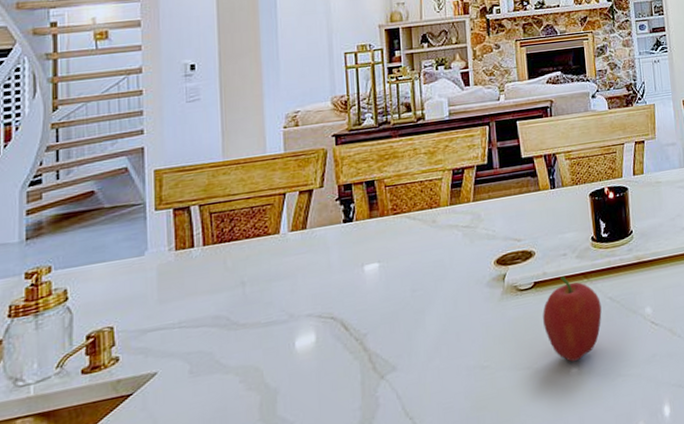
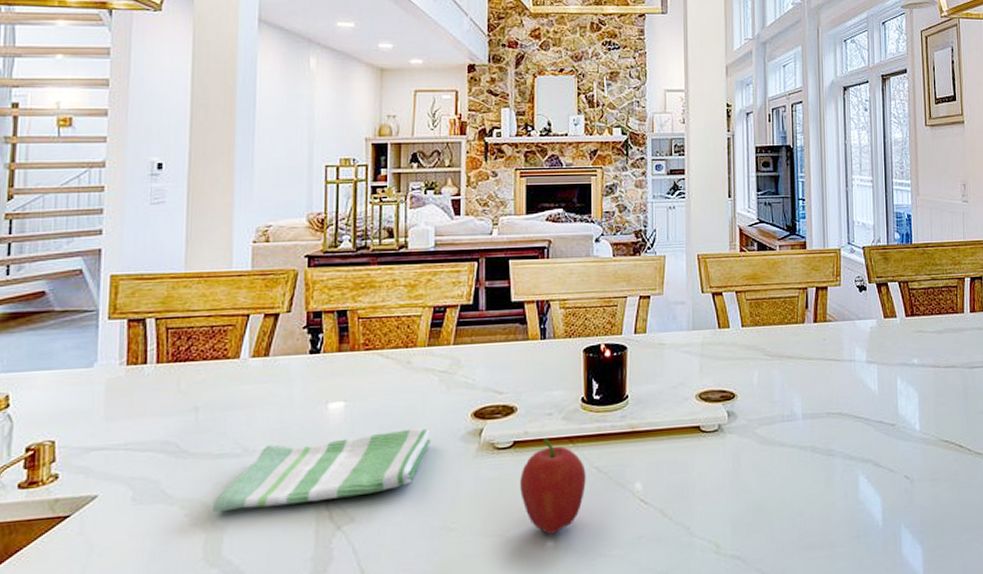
dish towel: none [265,279,460,375] -> present [212,428,431,512]

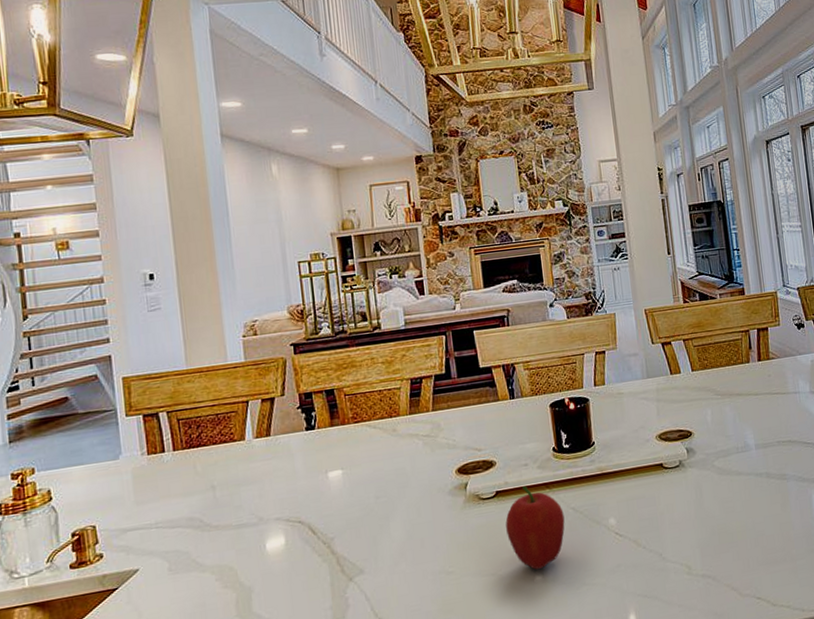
dish towel: present [212,428,431,512] -> none [238,487,422,575]

